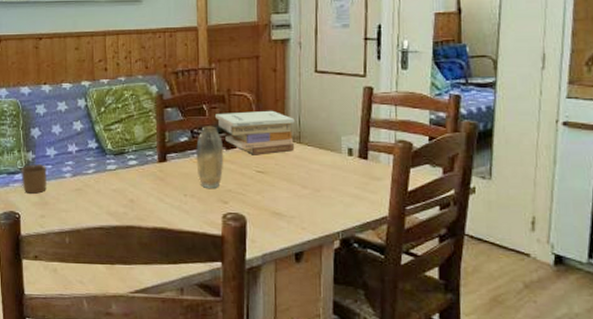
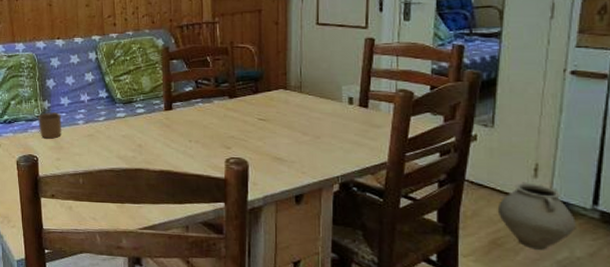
vase: present [196,126,224,188] -> none [200,76,227,135]
books: present [214,110,295,155] -> none [218,61,296,104]
ceramic pot: none [497,236,573,307] -> present [497,182,576,250]

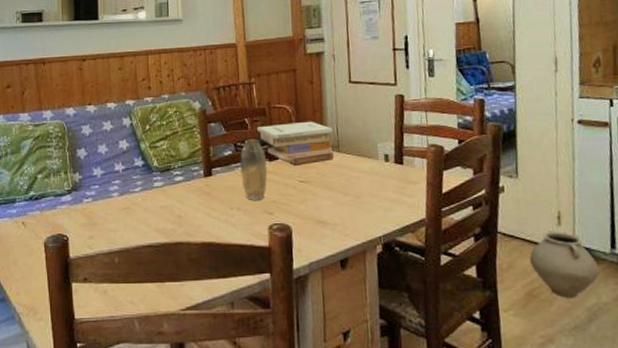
mug: present [38,111,61,139] -> none [68,184,94,215]
vase: none [200,76,227,135] -> present [240,139,268,200]
books: none [218,61,296,104] -> present [256,121,334,166]

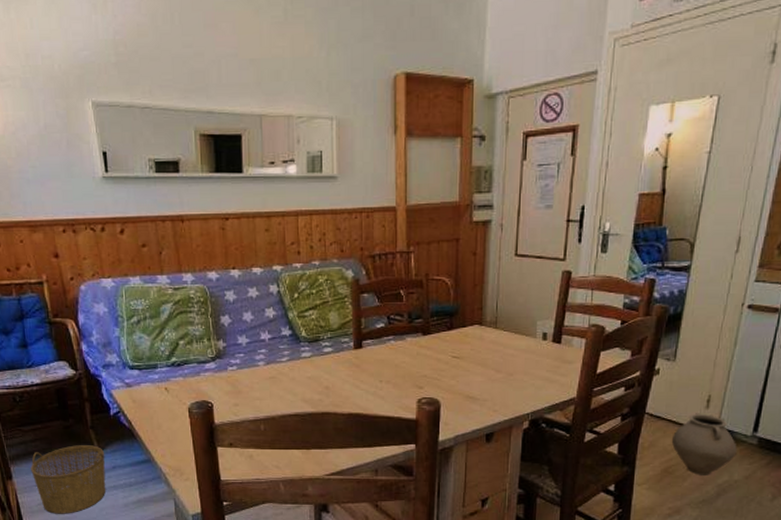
vase: present [240,139,268,200] -> none [392,312,421,374]
books: present [256,121,334,166] -> none [411,295,492,341]

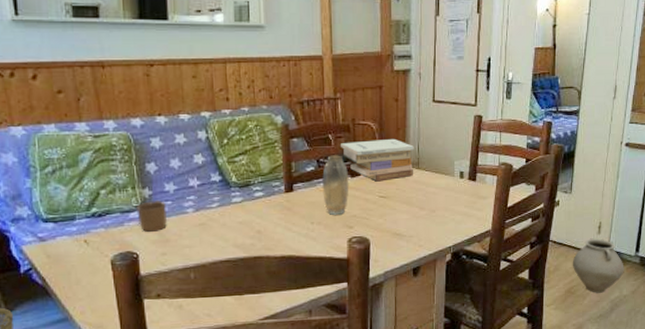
mug: none [211,352,239,382] -> present [136,199,167,232]
vase: none [392,312,421,374] -> present [322,155,349,215]
books: none [411,295,492,341] -> present [340,138,414,182]

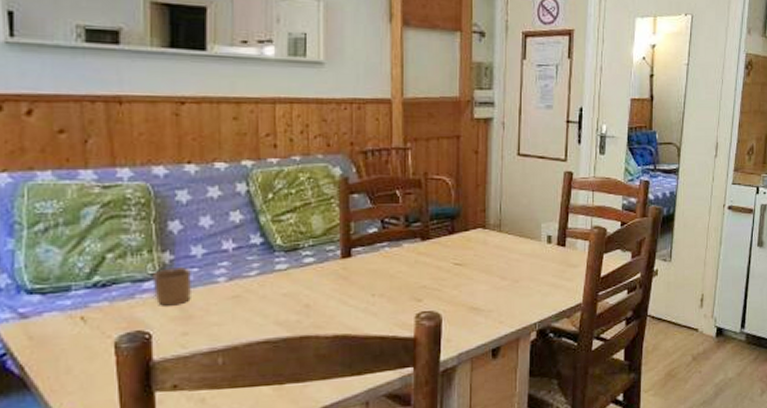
vase: present [322,155,349,215] -> none [387,214,419,285]
books: present [340,138,414,182] -> none [409,196,495,246]
ceramic pot: present [572,238,624,293] -> none [672,312,729,376]

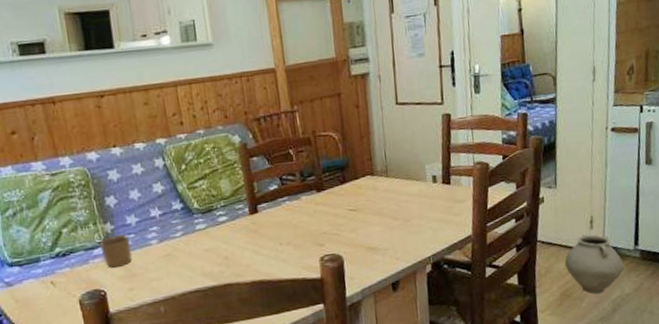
ceramic pot: none [672,312,729,376] -> present [564,234,624,294]

